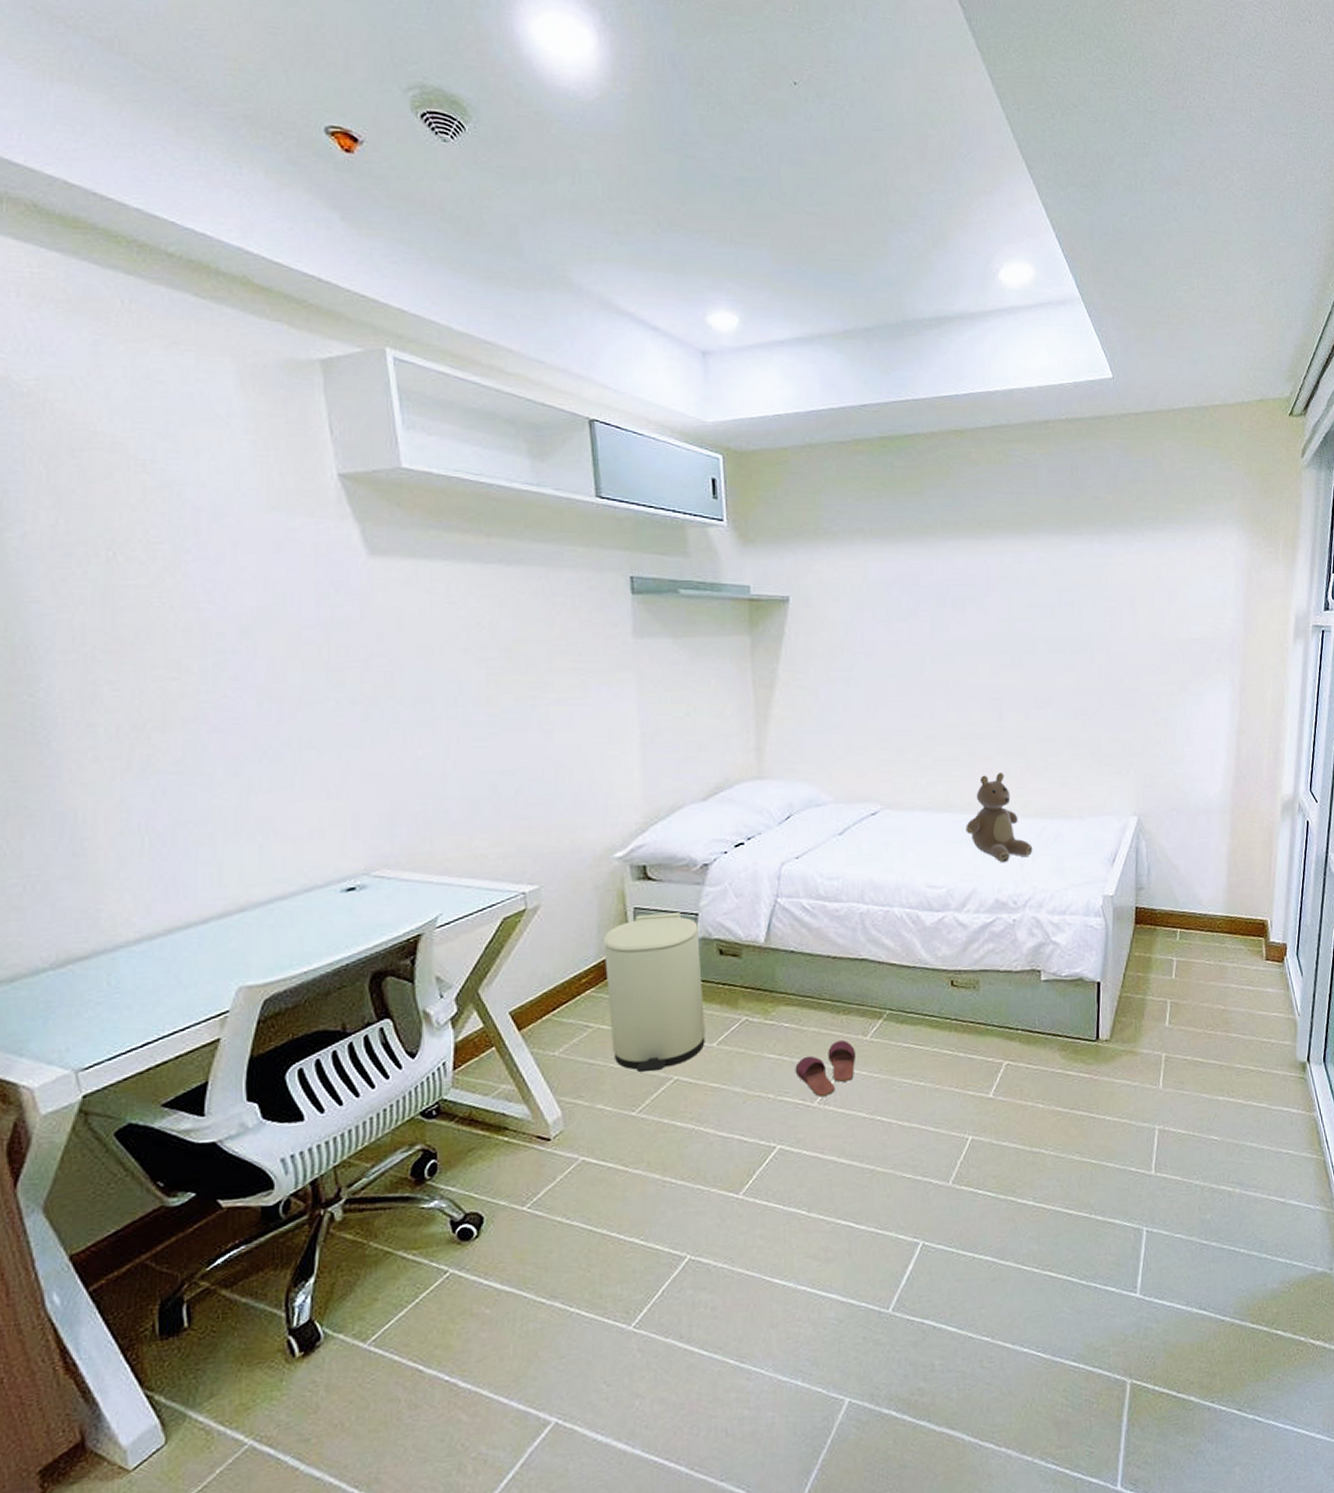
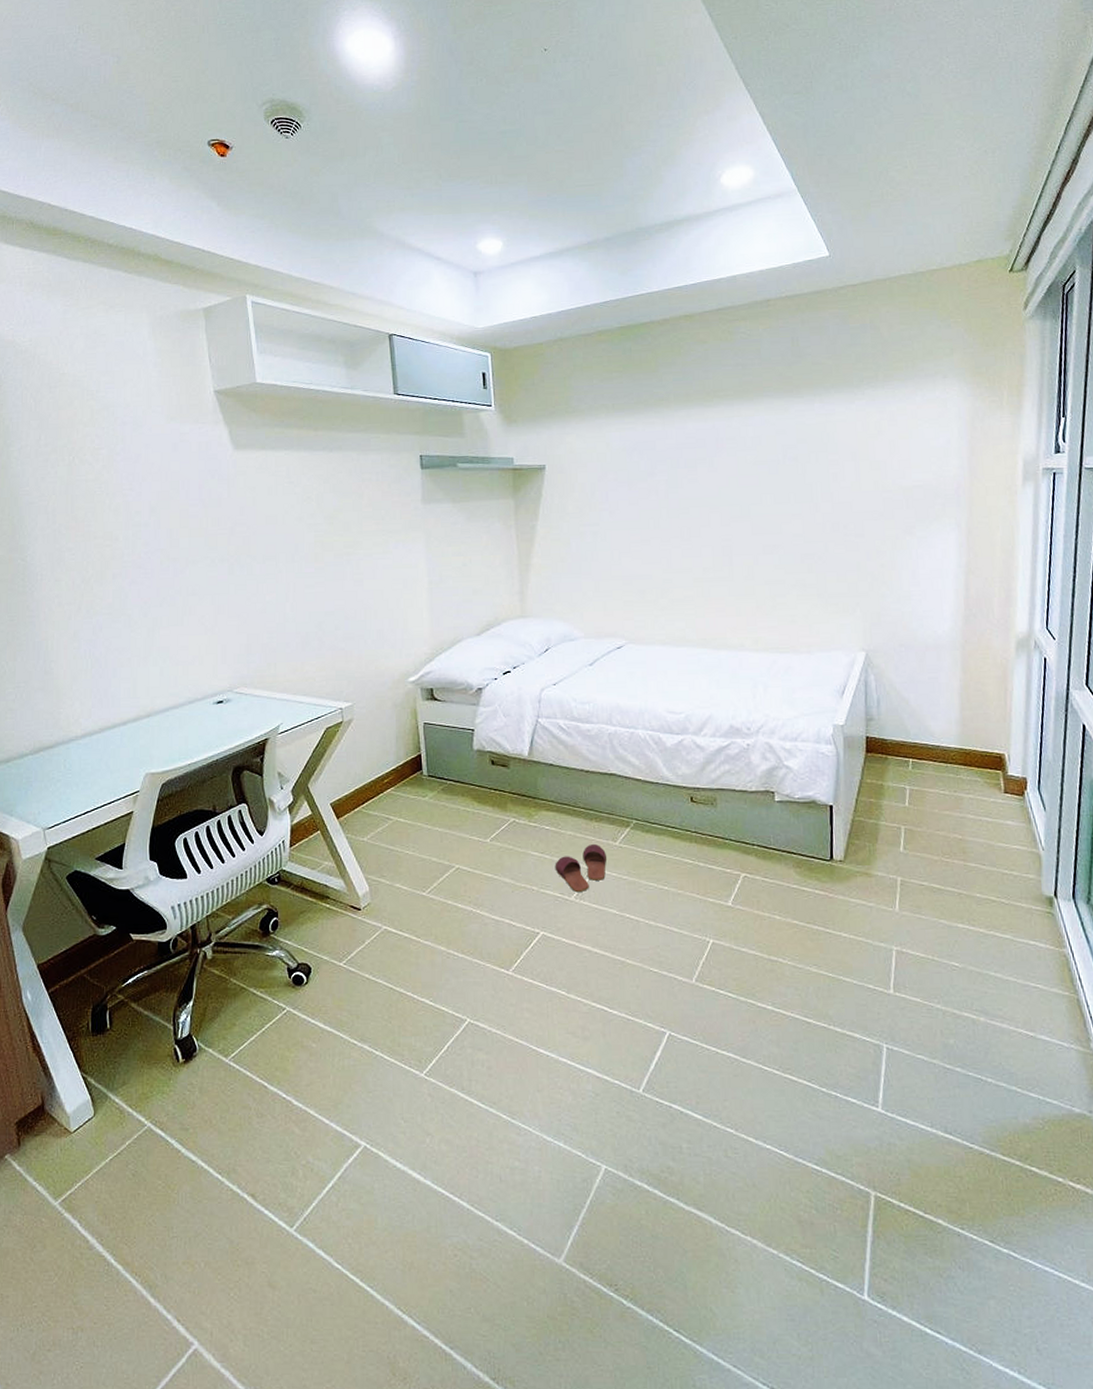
pedal bin: present [603,912,705,1073] -> none [400,728,481,860]
teddy bear: present [966,773,1033,863] -> none [701,612,764,693]

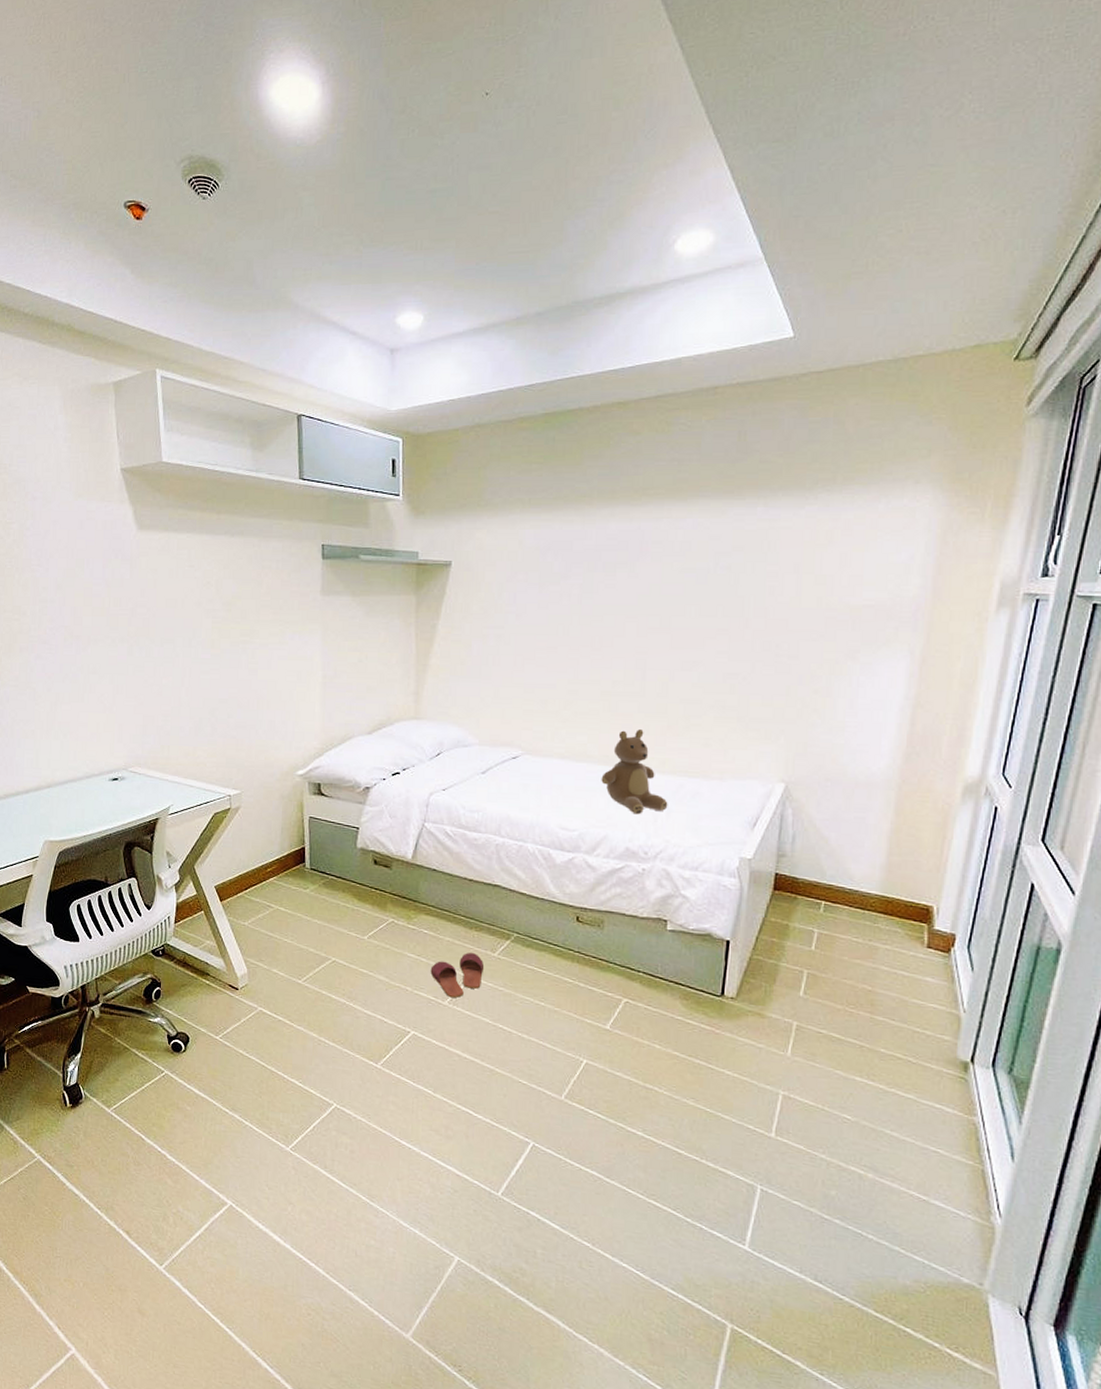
teddy bear: none [701,612,764,693] -> present [601,729,668,815]

